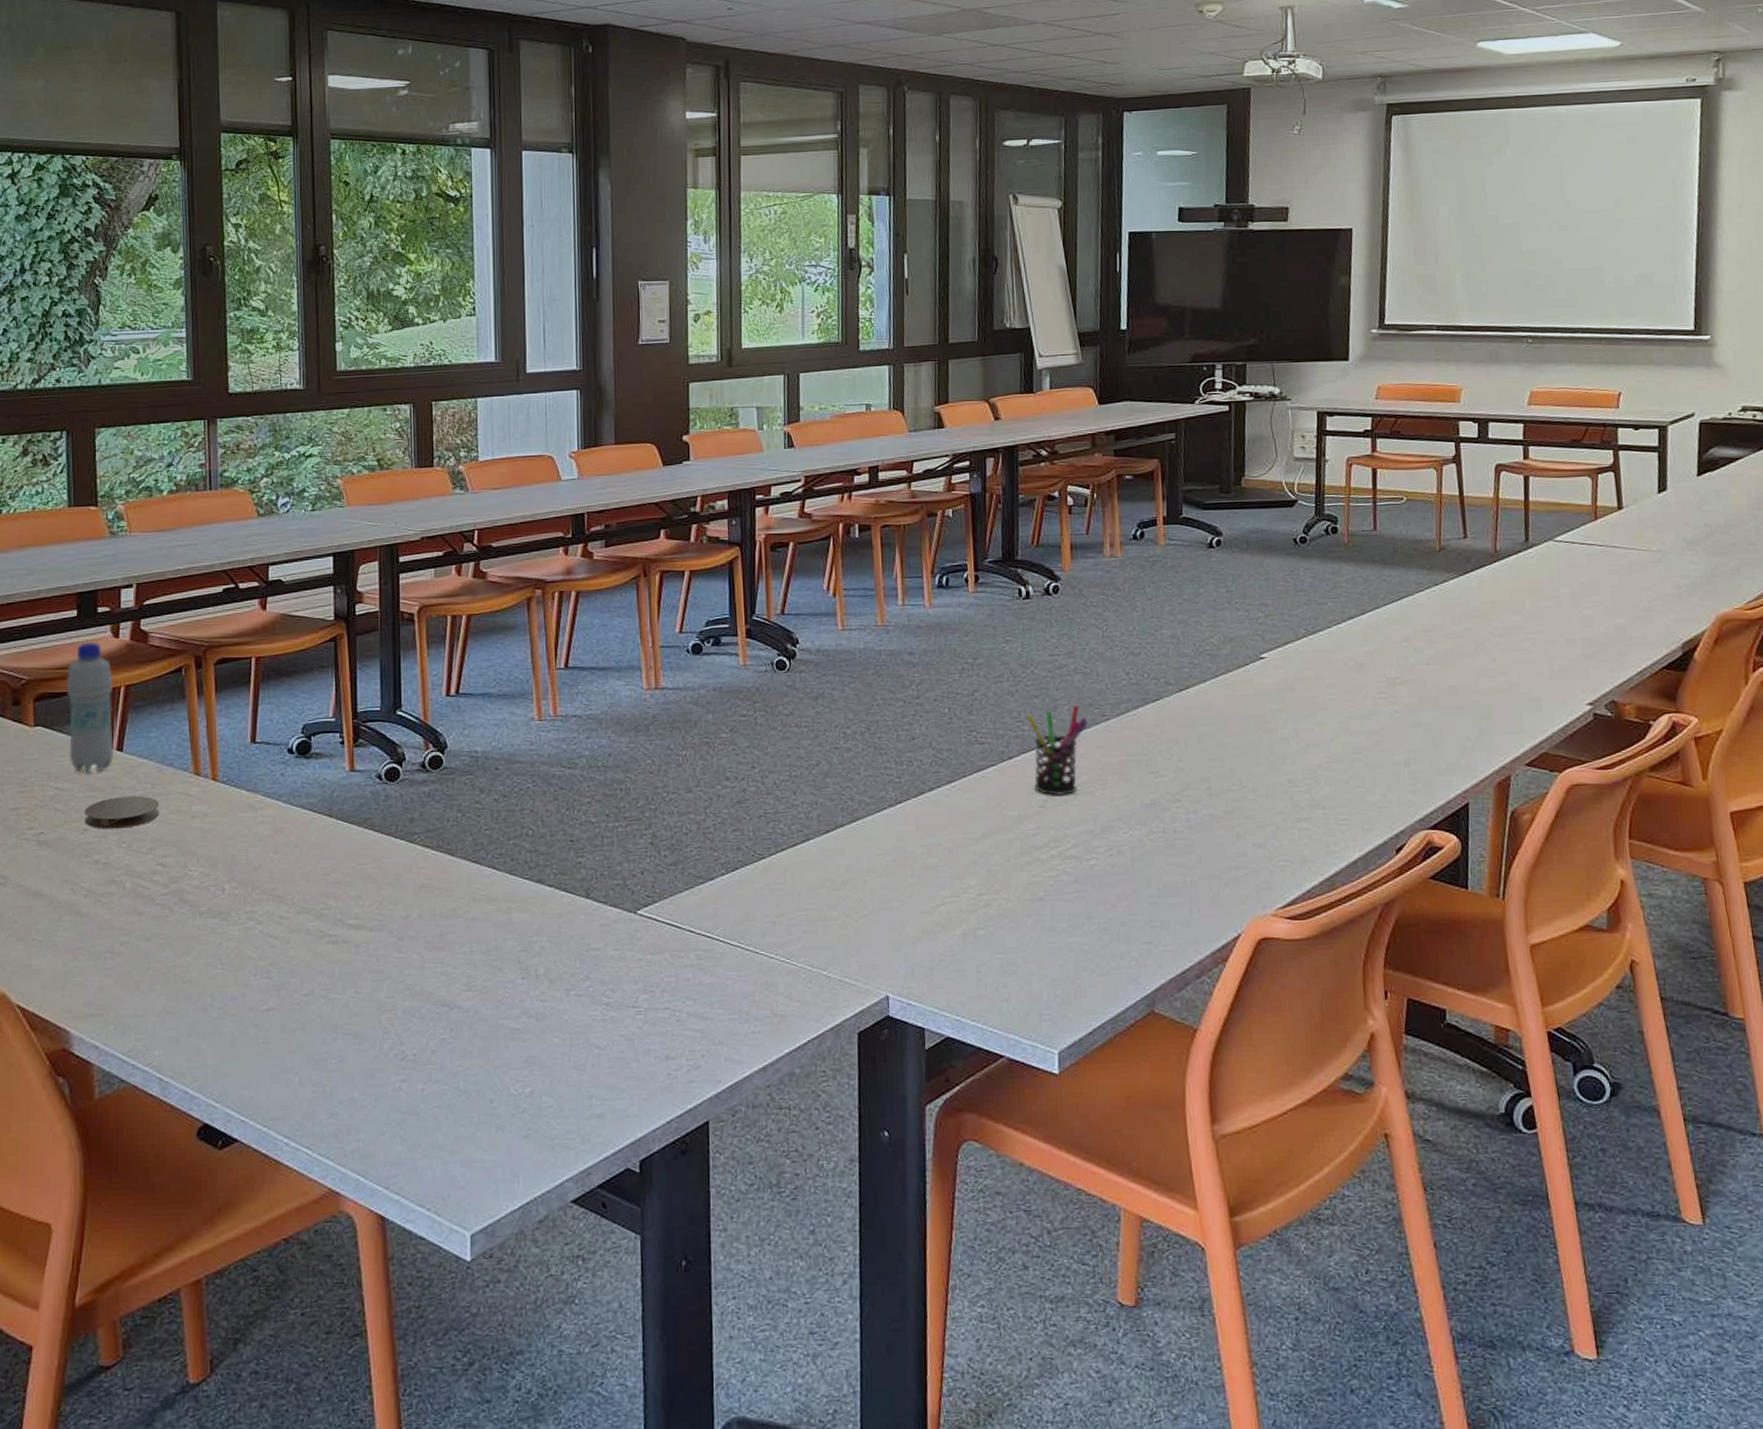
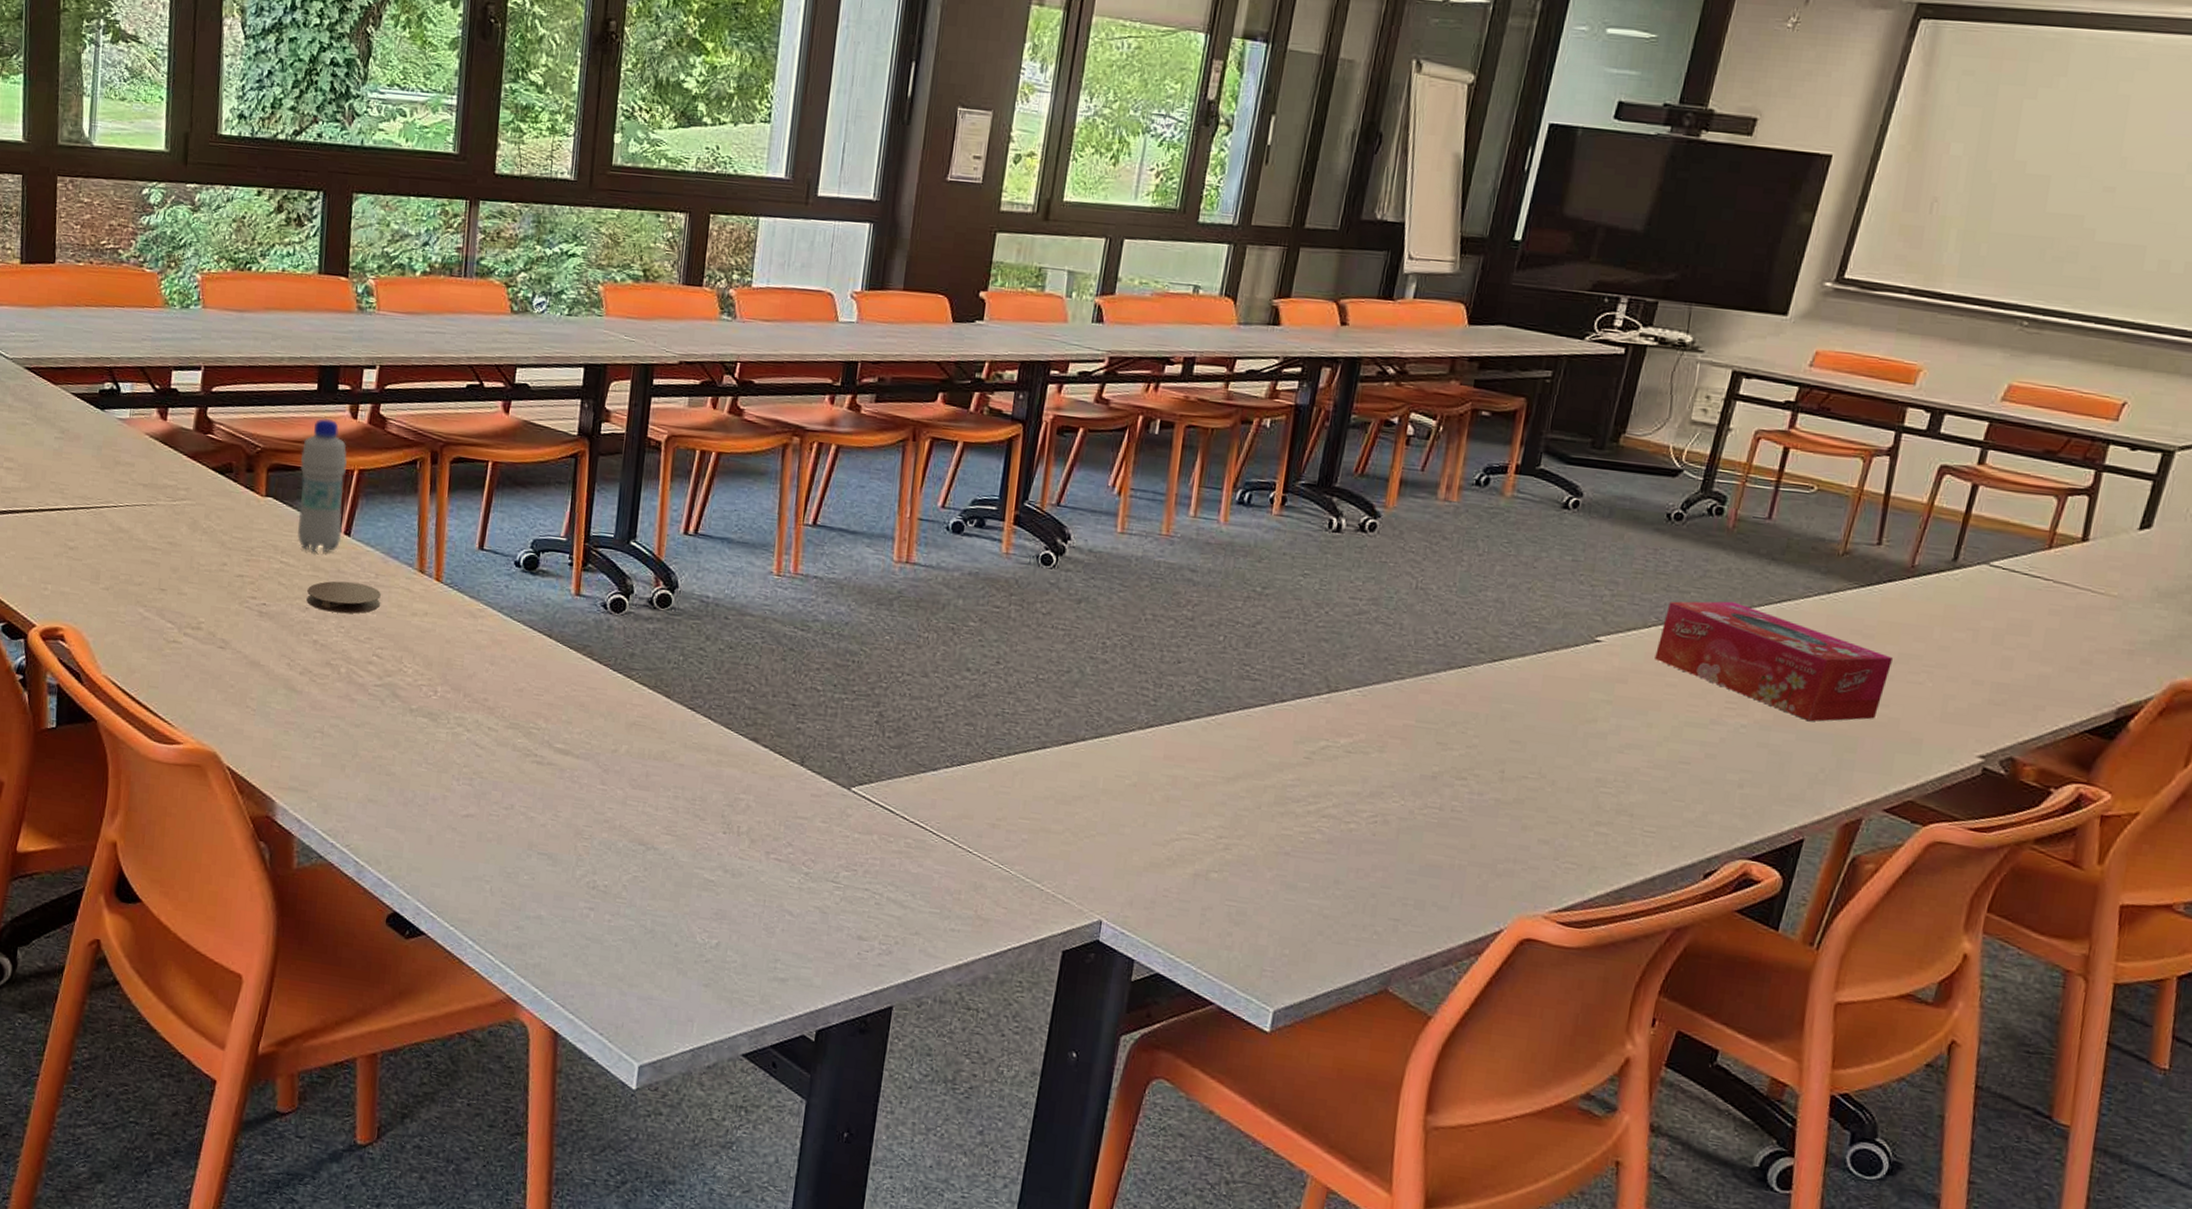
pen holder: present [1026,704,1088,796] -> none [1303,656,1379,751]
tissue box: none [1311,605,1501,698] -> present [1655,601,1893,722]

